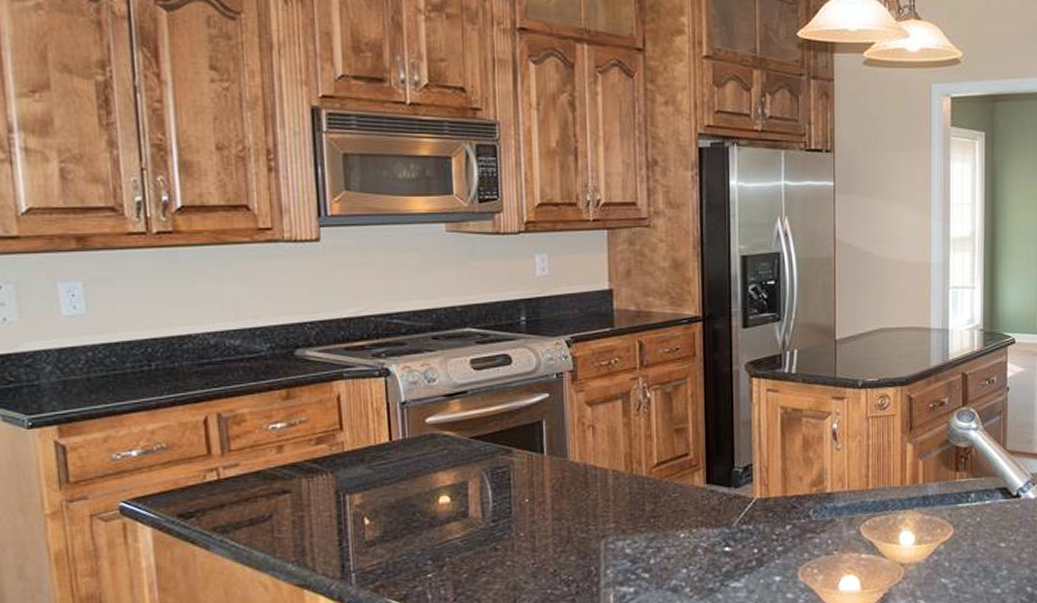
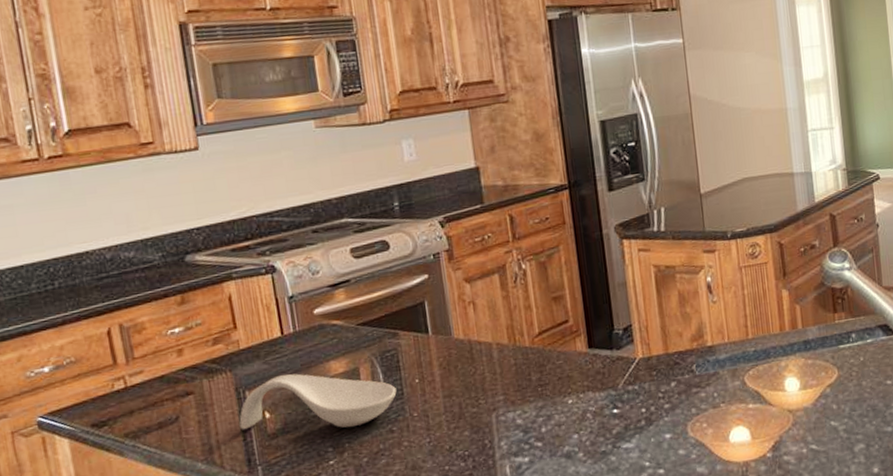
spoon rest: none [336,482,505,542] -> present [239,373,397,430]

